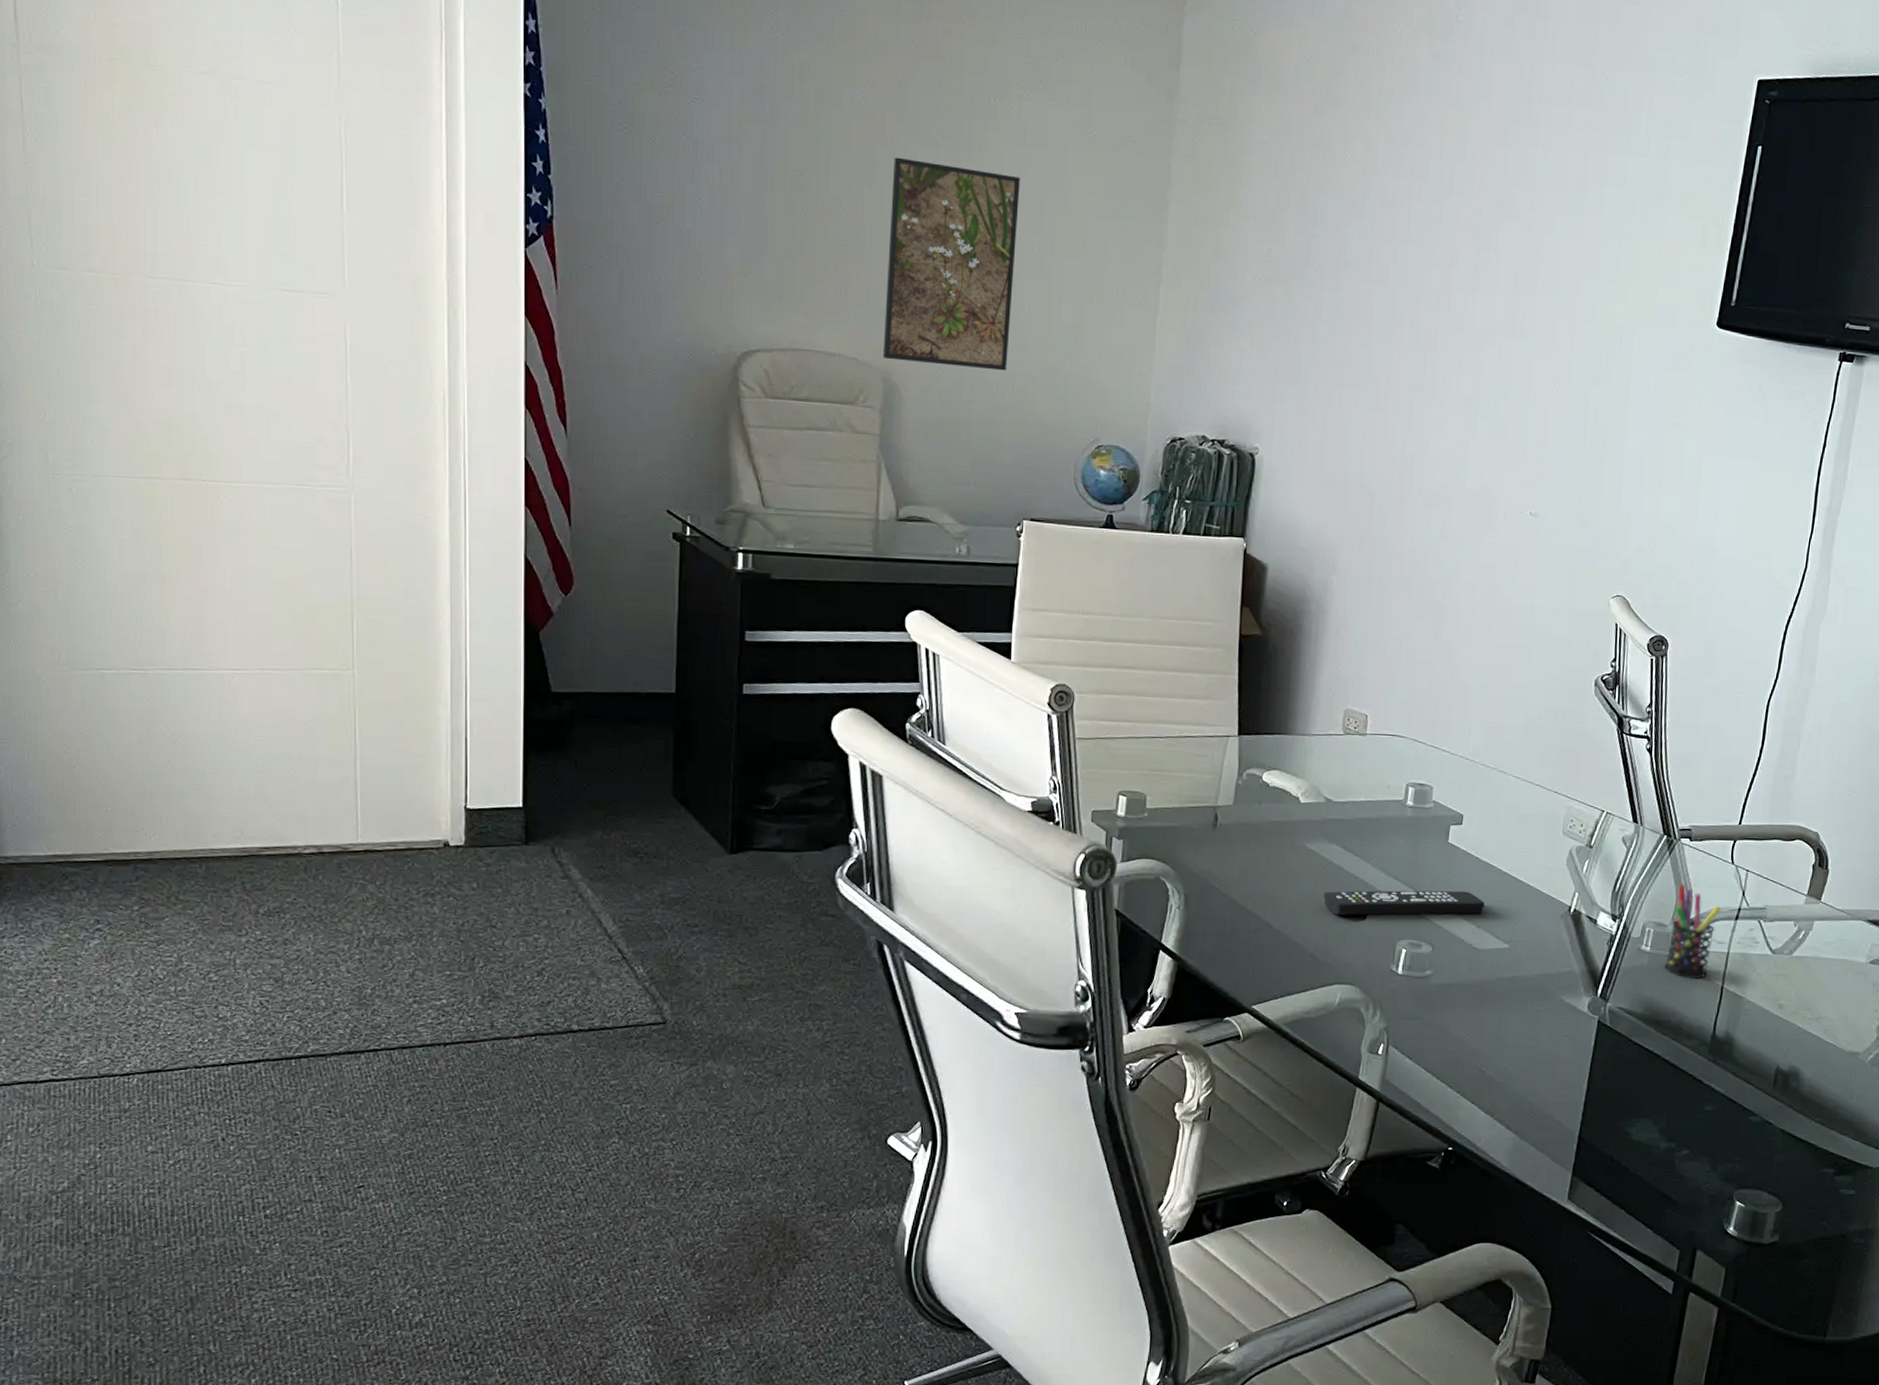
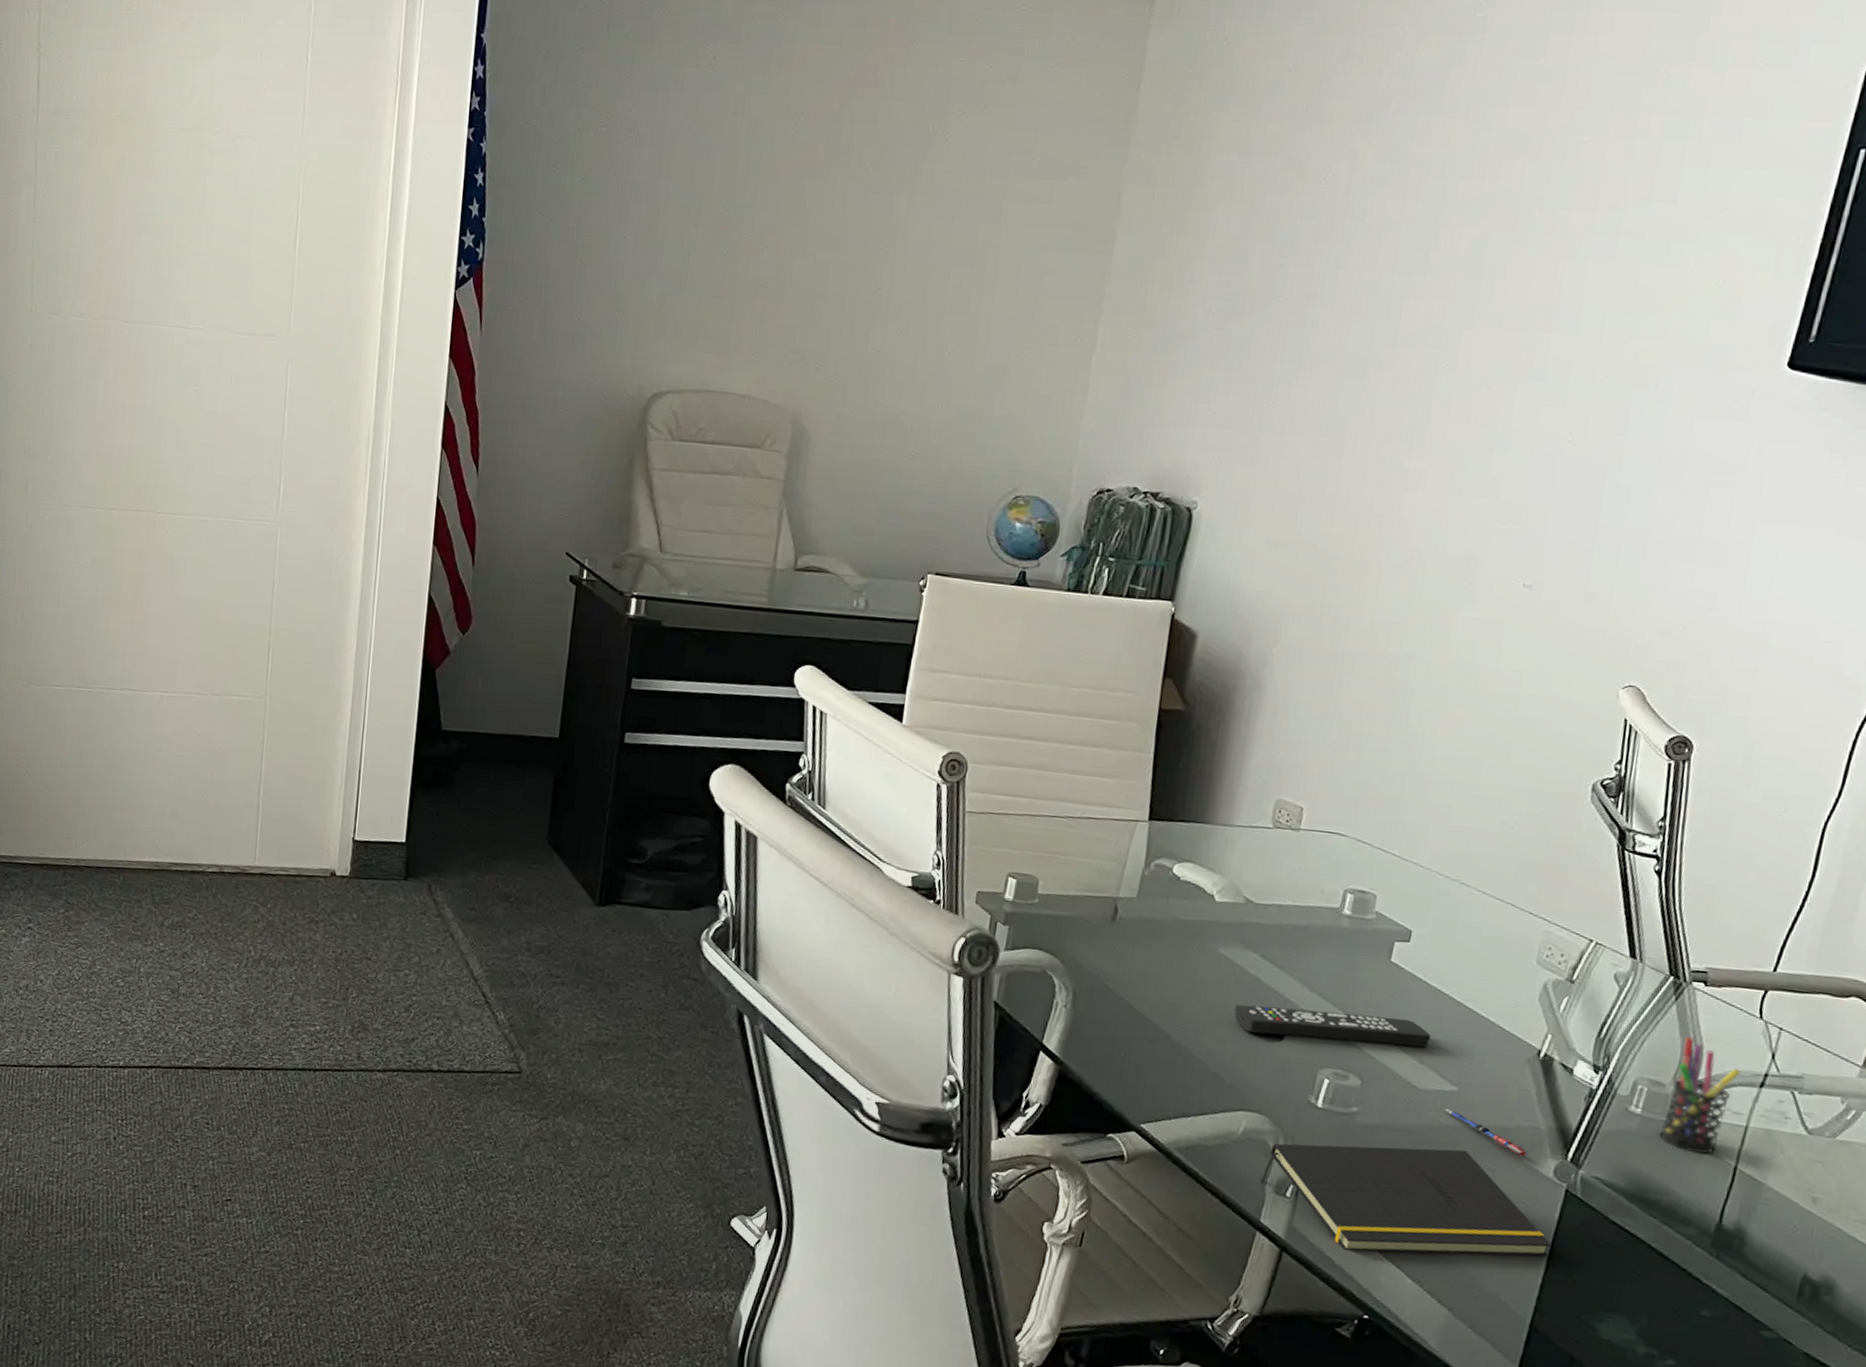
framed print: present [882,157,1020,371] -> none [793,190,954,415]
notepad: none [1356,997,1590,1095] -> present [1260,1143,1551,1257]
pen: none [1499,963,1567,997] -> present [1444,1108,1527,1156]

